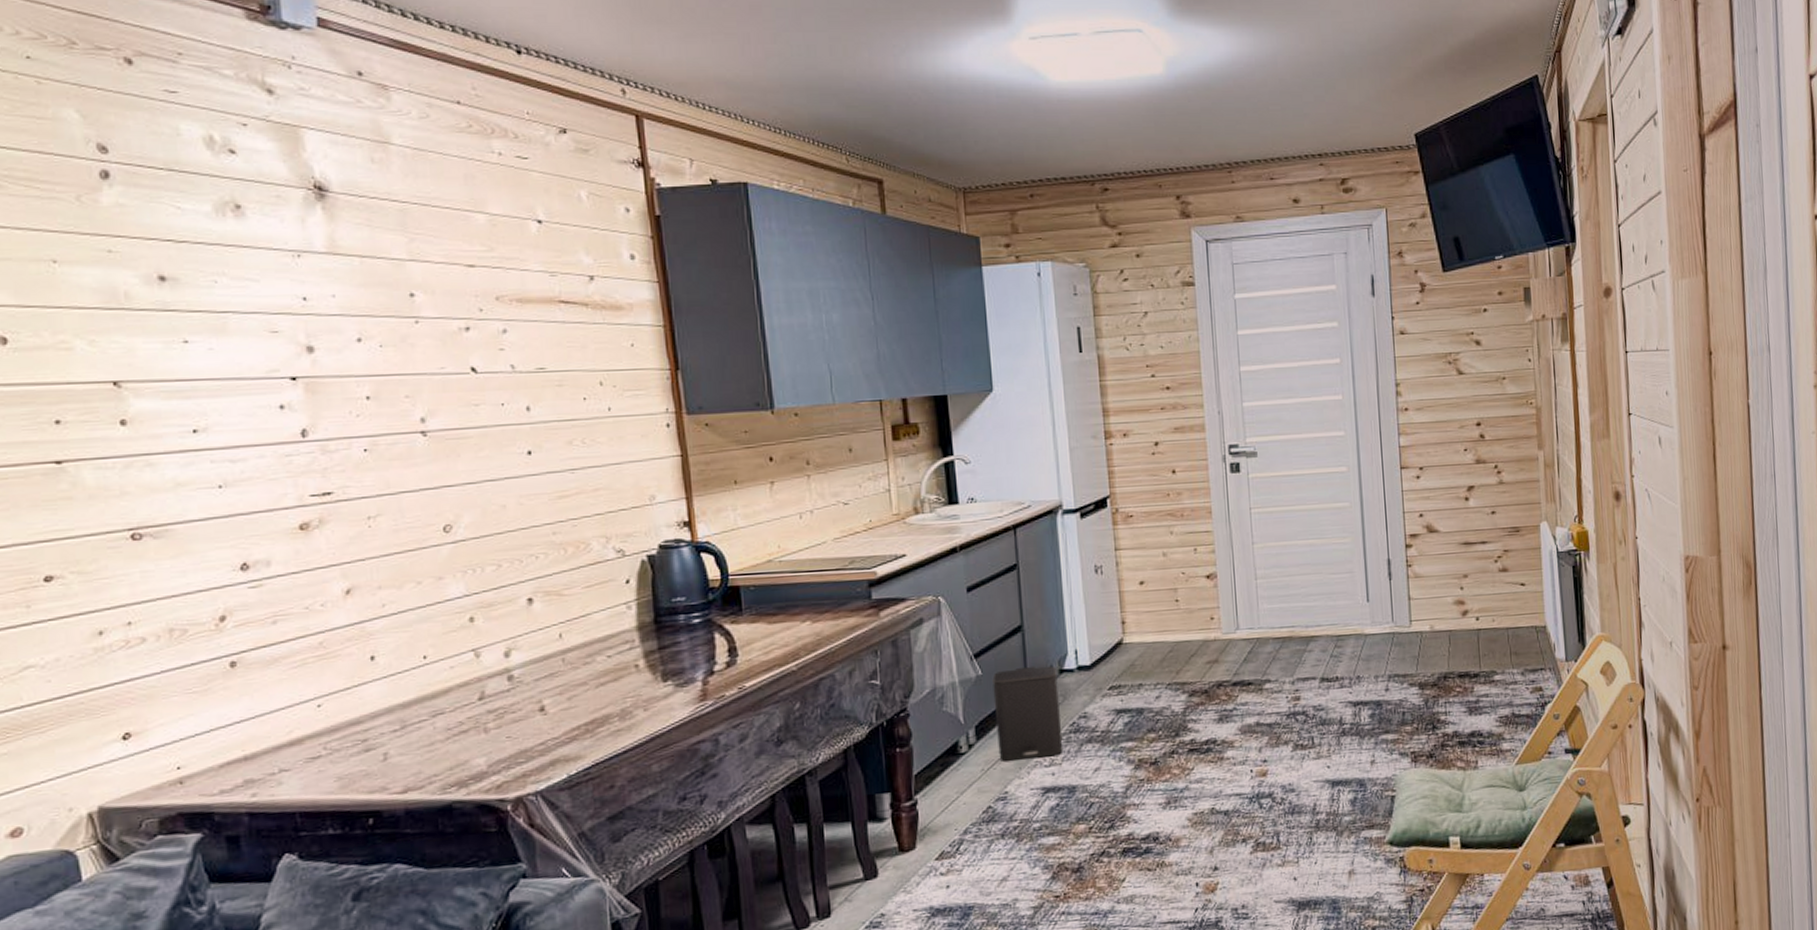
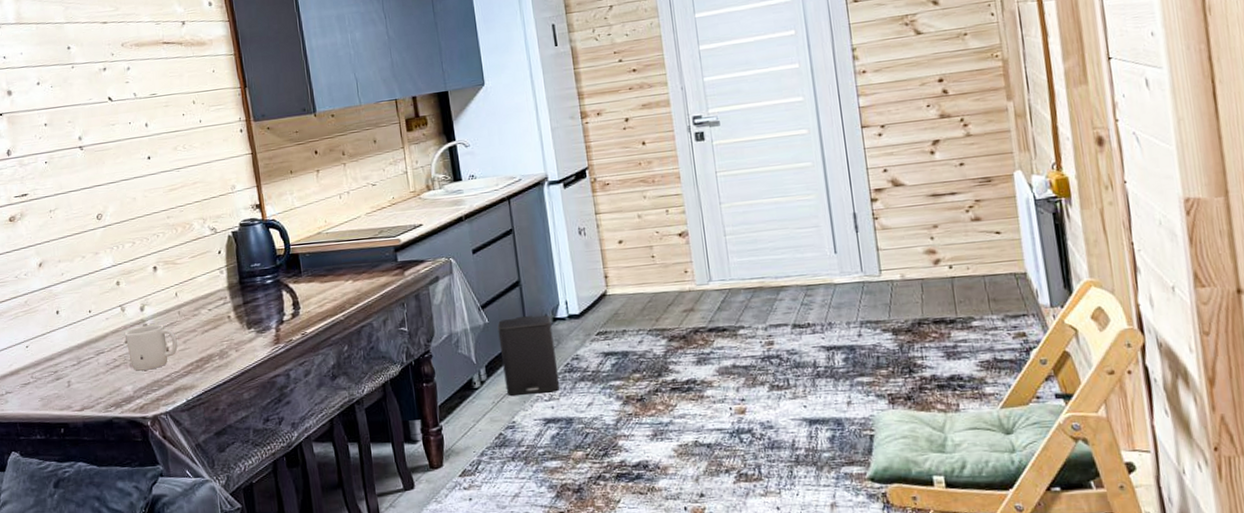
mug: none [479,674,558,738] -> present [125,324,178,371]

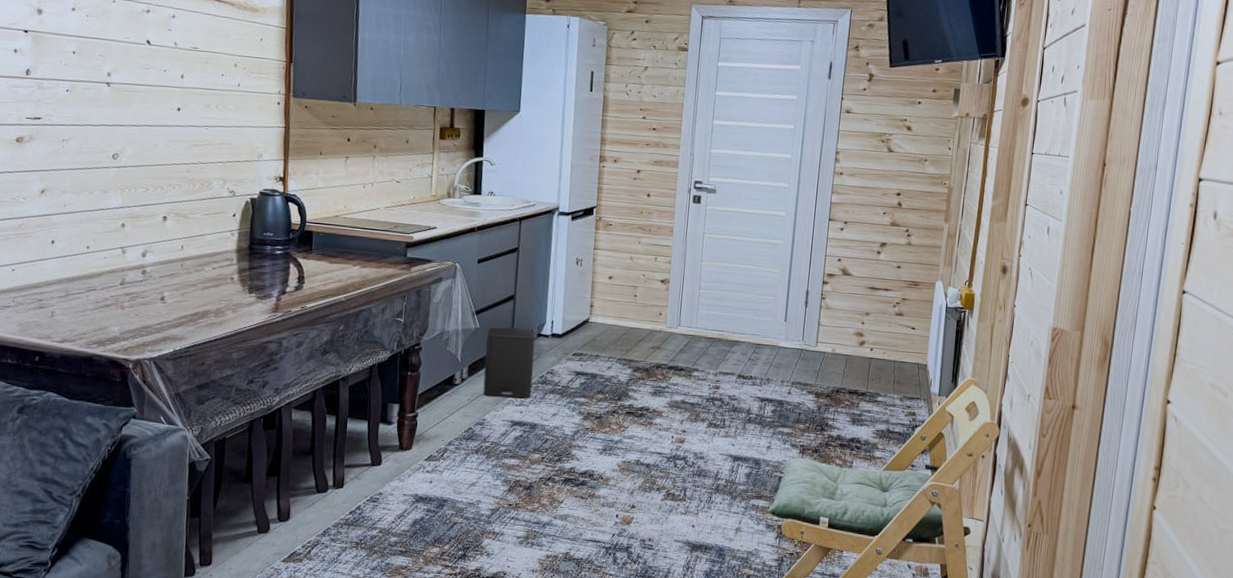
mug: present [125,324,178,371] -> none [121,271,175,315]

